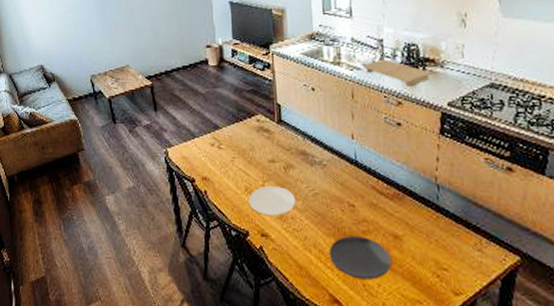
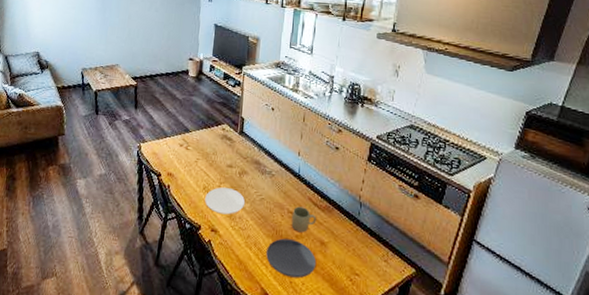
mug: none [353,197,385,227] -> present [291,206,317,233]
cutting board: present [362,59,434,86] -> none [315,92,370,118]

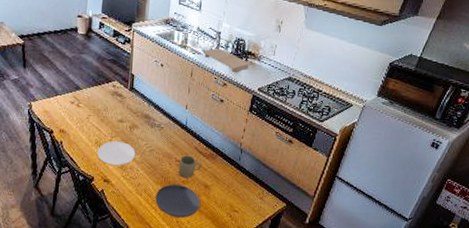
cutting board: none [315,92,370,118] -> present [202,48,253,72]

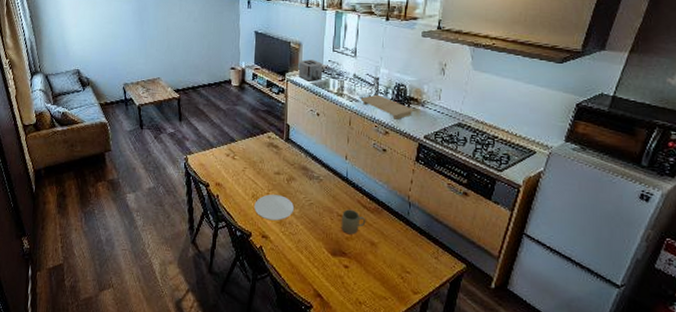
toaster: none [144,10,169,33] -> present [298,59,323,82]
plate: present [155,184,201,218] -> none [317,241,368,279]

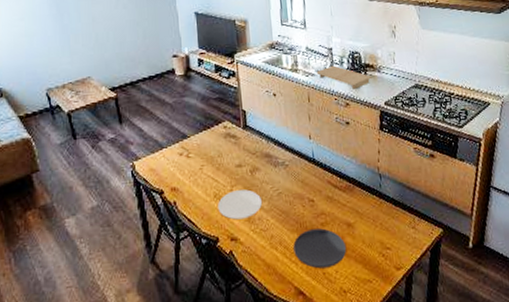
toaster: present [298,59,323,82] -> none [246,36,274,61]
plate: none [317,241,368,279] -> present [293,228,347,269]
mug: present [341,209,366,235] -> none [313,192,339,220]

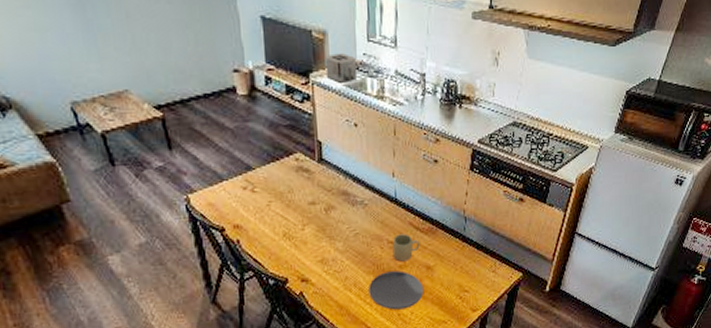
plate: present [218,189,263,220] -> none [287,229,338,261]
toaster: none [246,36,274,61] -> present [325,53,358,83]
mug: none [313,192,339,220] -> present [392,234,420,262]
cutting board: present [316,65,373,89] -> none [405,94,469,123]

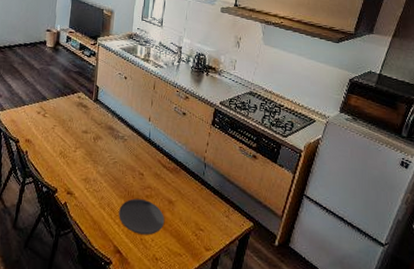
toaster: present [325,53,358,83] -> none [109,26,133,47]
mug: present [392,234,420,262] -> none [142,168,165,193]

